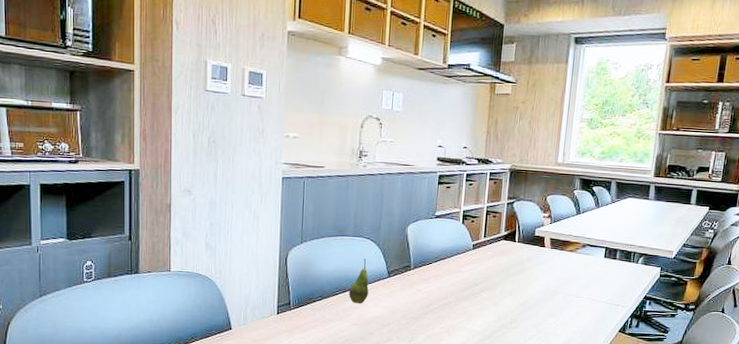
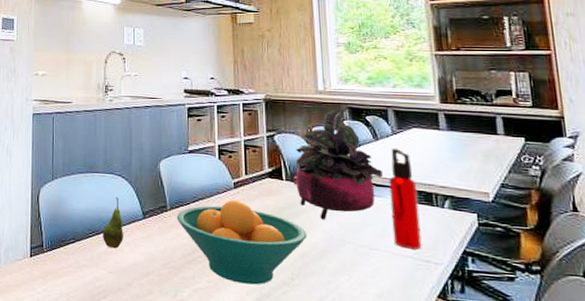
fruit bowl: none [418,259,529,329] -> present [176,199,307,285]
potted plant: none [524,178,597,275] -> present [293,107,383,220]
water bottle: none [595,214,622,296] -> present [389,148,422,250]

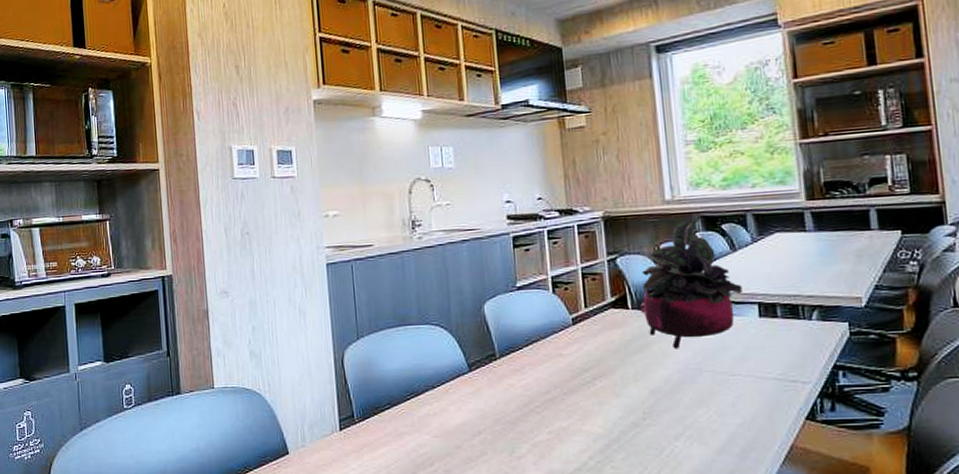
fruit: present [103,197,123,249] -> none [423,350,448,410]
fruit bowl: present [176,199,307,285] -> none [507,337,659,431]
water bottle: present [389,148,422,250] -> none [749,257,788,370]

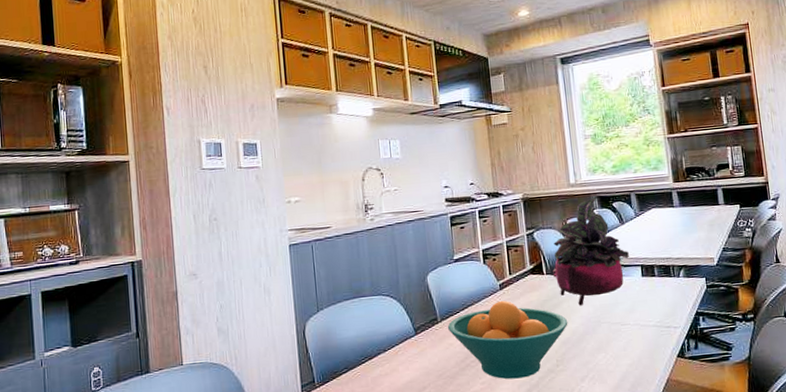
fruit bowl: none [507,337,659,431] -> present [447,300,568,380]

